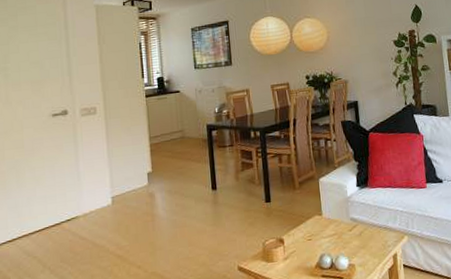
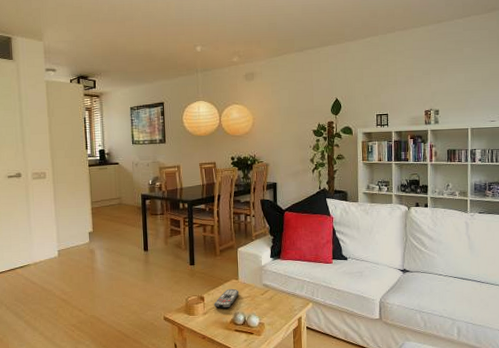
remote control: none [295,226,324,251] -> present [214,288,239,309]

